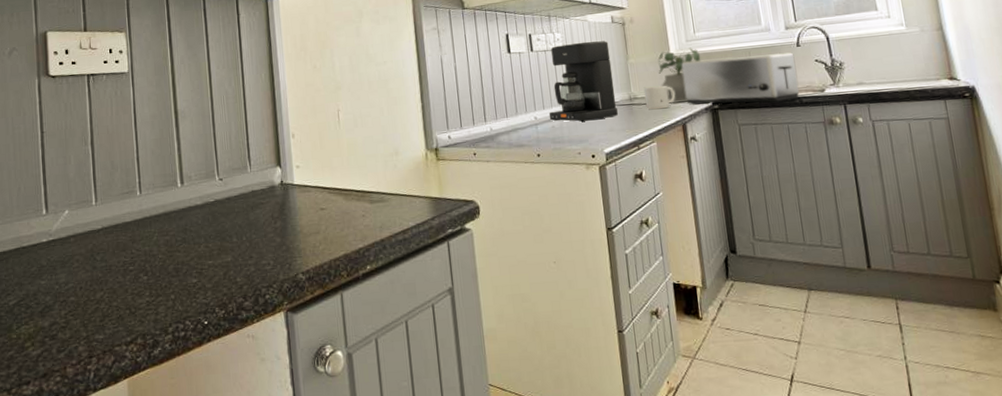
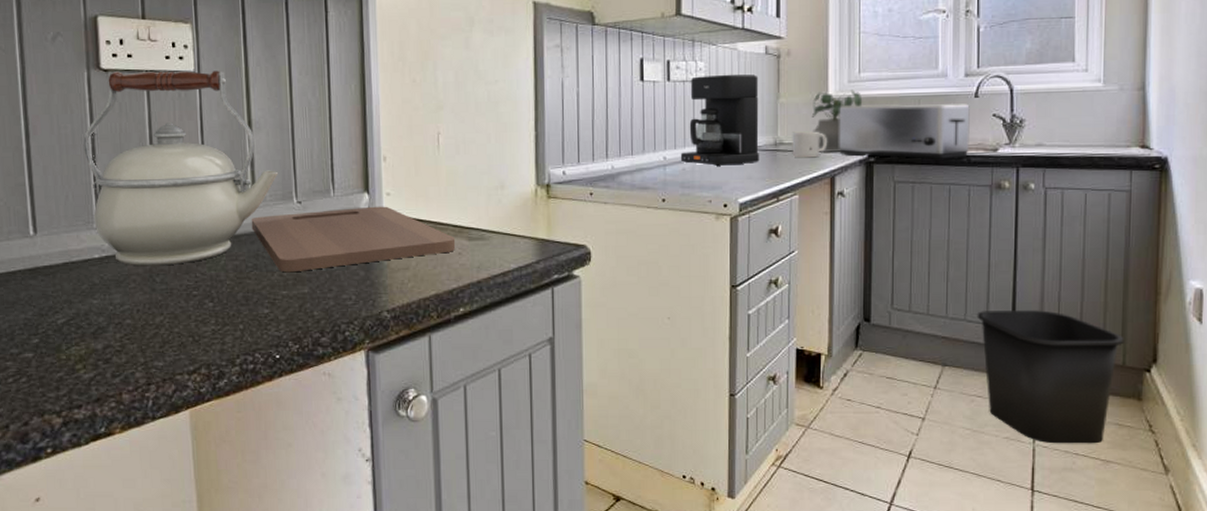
kettle: none [33,70,202,247] -> present [82,70,279,266]
cutting board: none [179,177,360,244] -> present [251,206,456,273]
waste bin: none [831,231,970,358] -> present [977,310,1124,443]

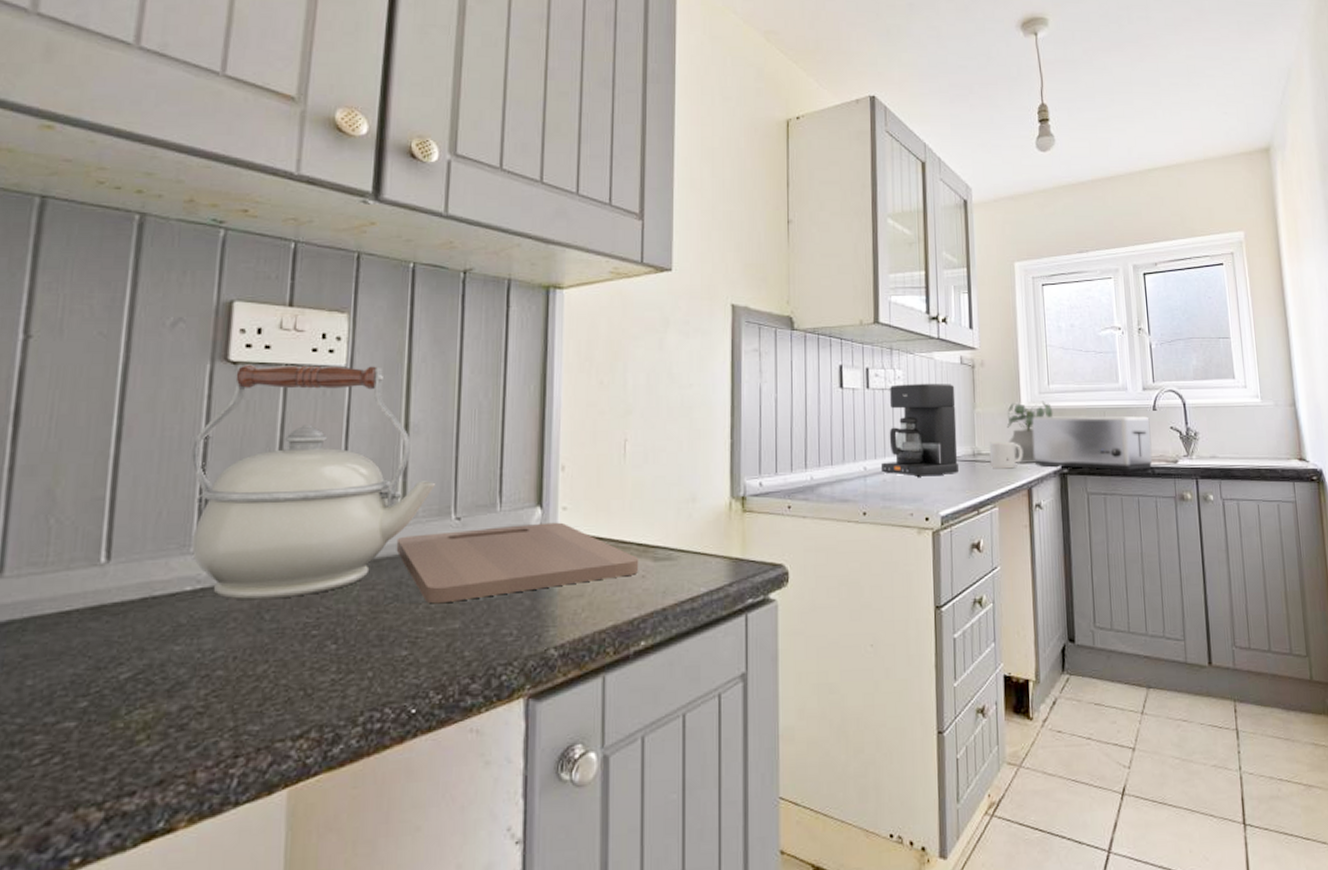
waste bin: present [977,310,1124,443] -> none [1174,624,1309,769]

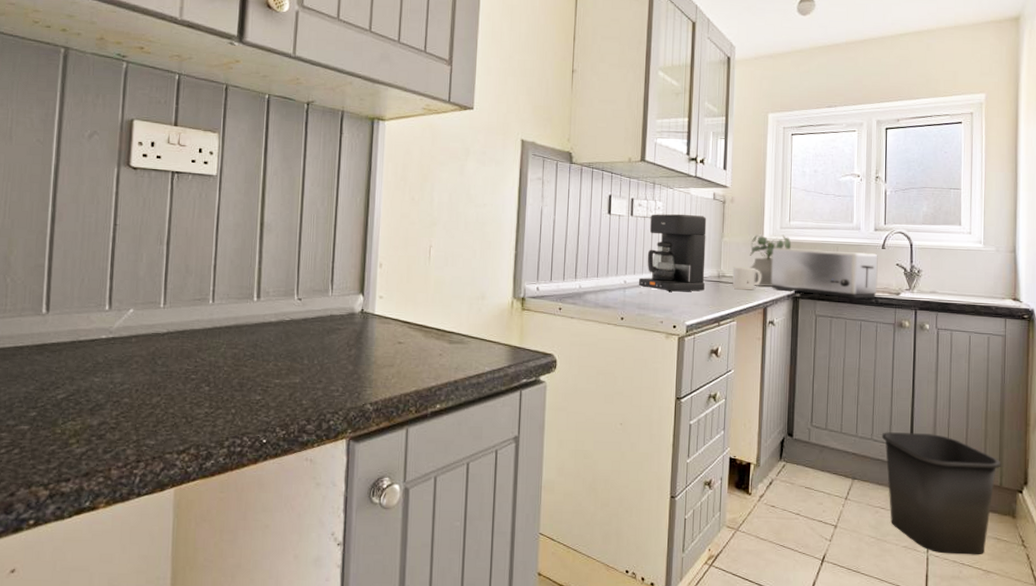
kettle: present [191,364,436,601] -> none [104,170,284,350]
cutting board: present [396,522,639,604] -> none [253,307,438,363]
waste bin: none [1174,624,1309,769] -> present [881,432,1001,554]

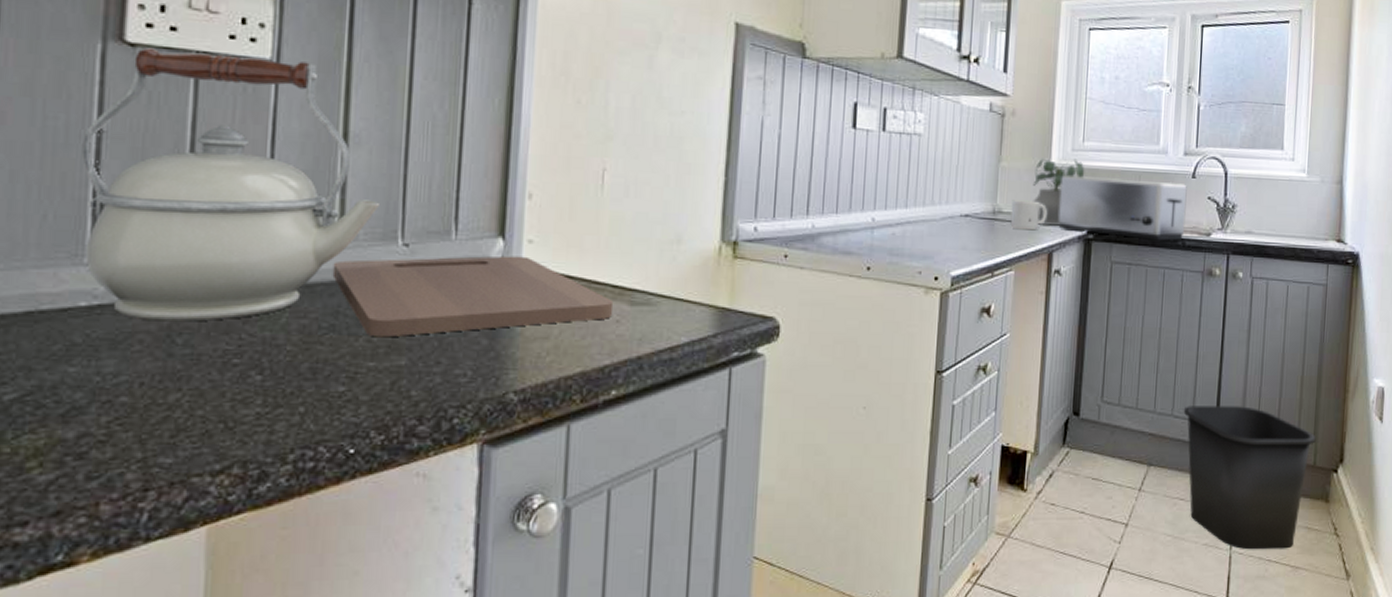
kettle: none [104,170,284,350] -> present [80,47,381,322]
cutting board: none [253,307,438,363] -> present [332,255,614,338]
coffee maker: present [638,214,707,292] -> none [890,129,981,233]

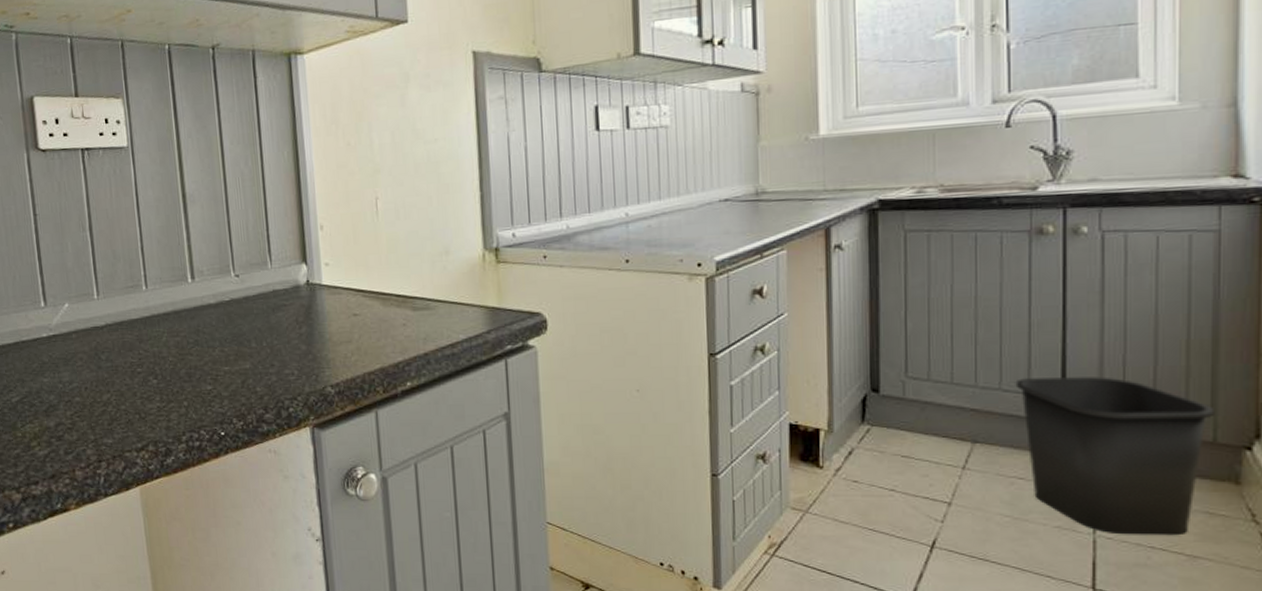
kettle: present [80,47,381,322] -> none [26,144,215,345]
cutting board: present [332,255,614,338] -> none [190,277,400,348]
mug: present [1010,200,1048,231] -> none [776,176,820,208]
potted plant: present [1032,158,1085,226] -> none [799,126,862,200]
toaster: present [1058,175,1187,242] -> none [833,135,1000,204]

